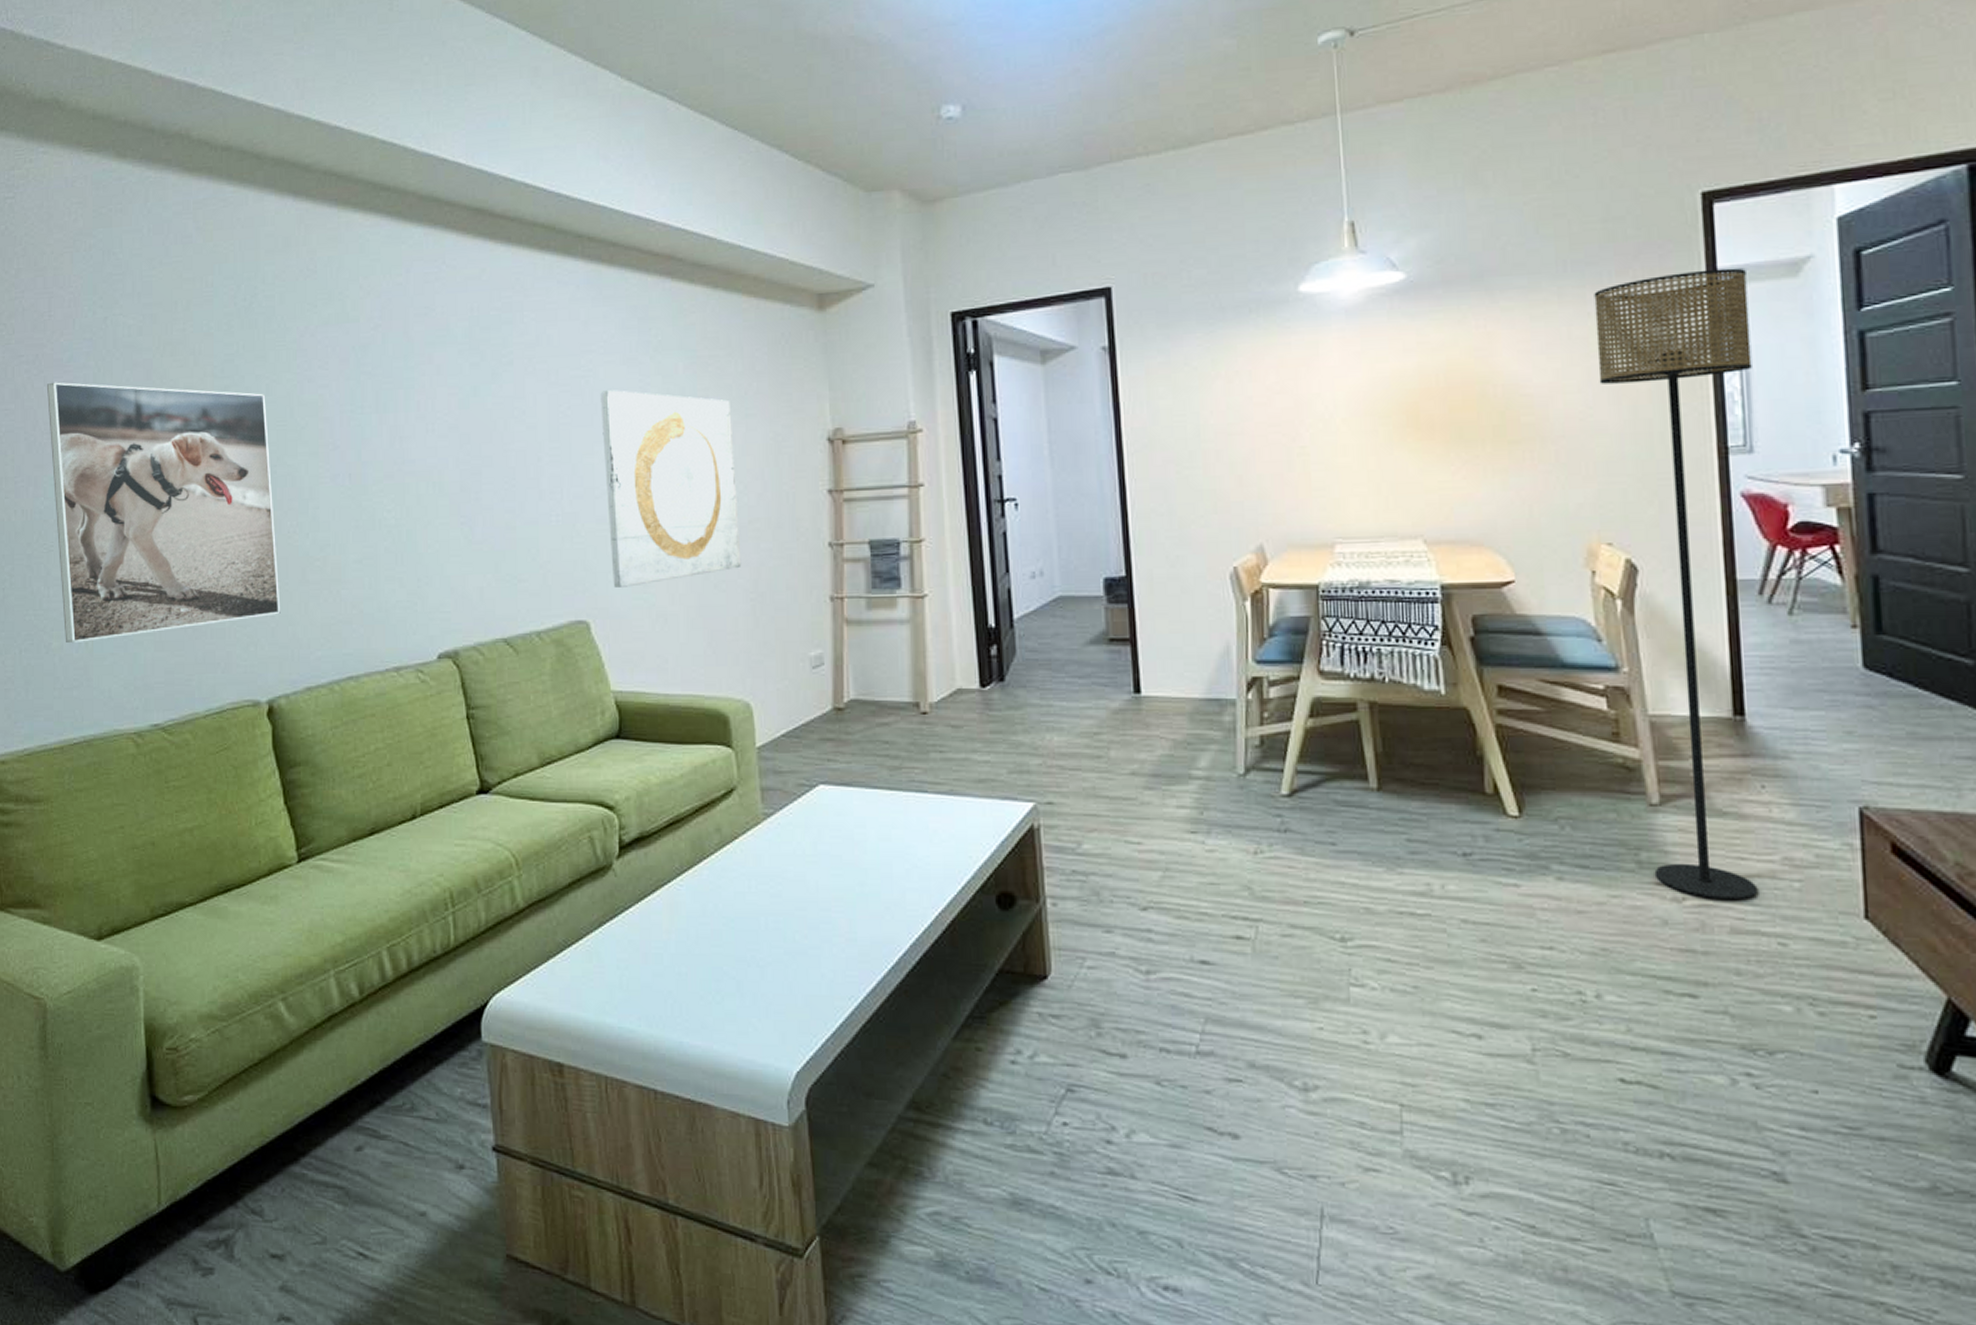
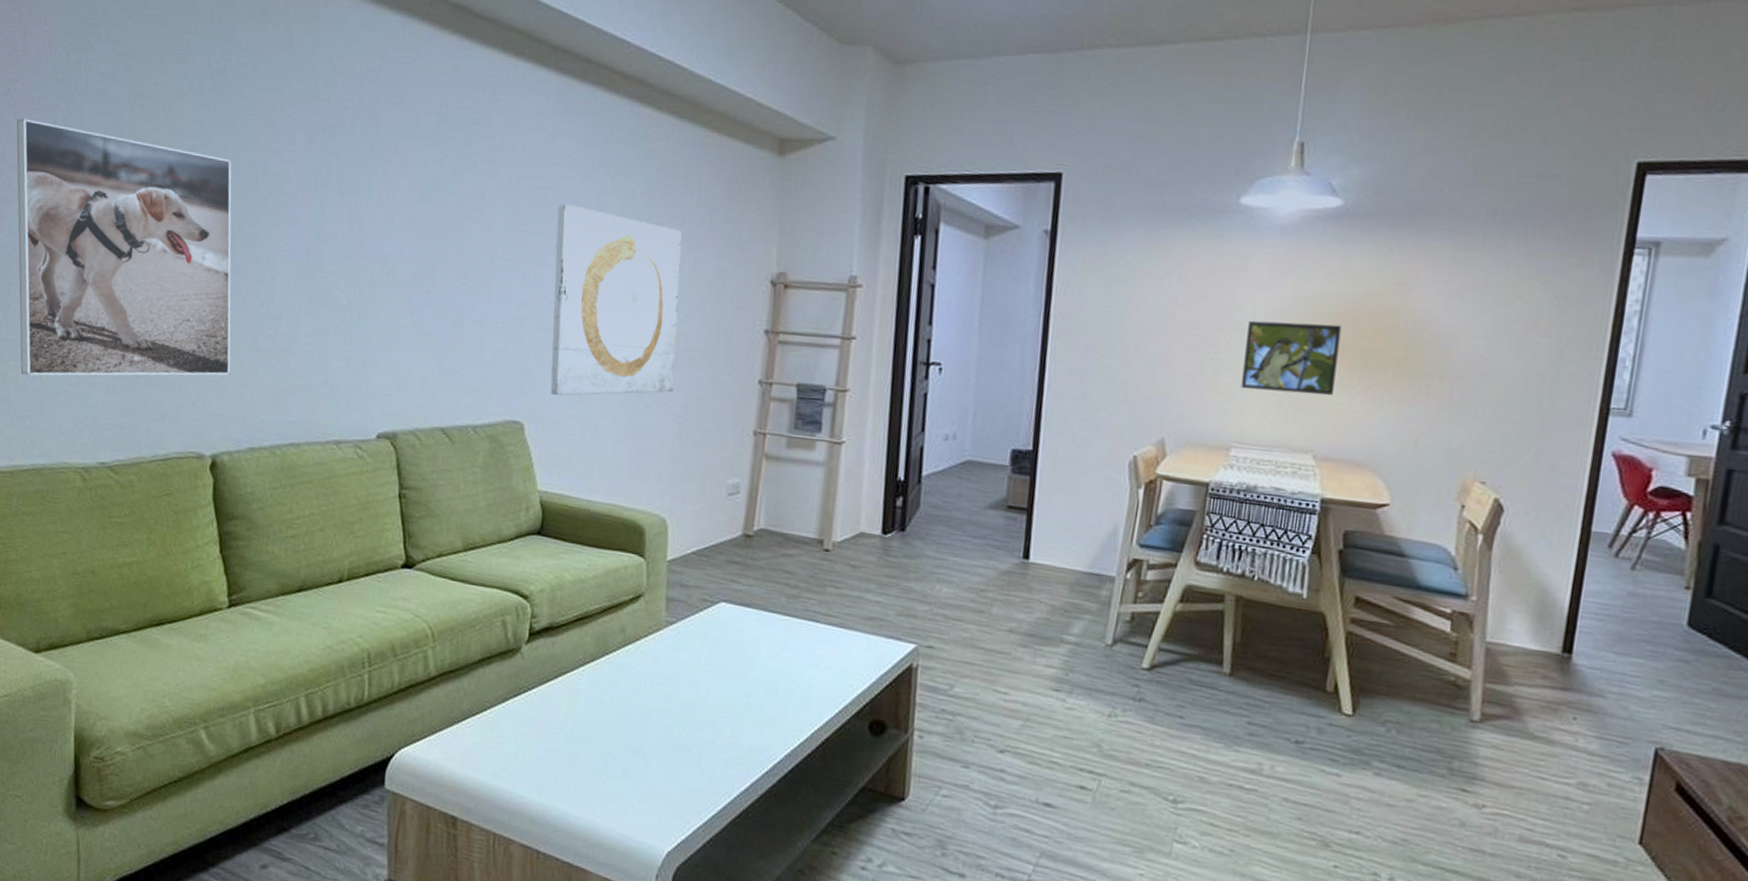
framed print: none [1329,401,1432,481] -> present [1241,320,1342,396]
floor lamp: present [1594,268,1758,901] -> none [1462,237,1662,815]

